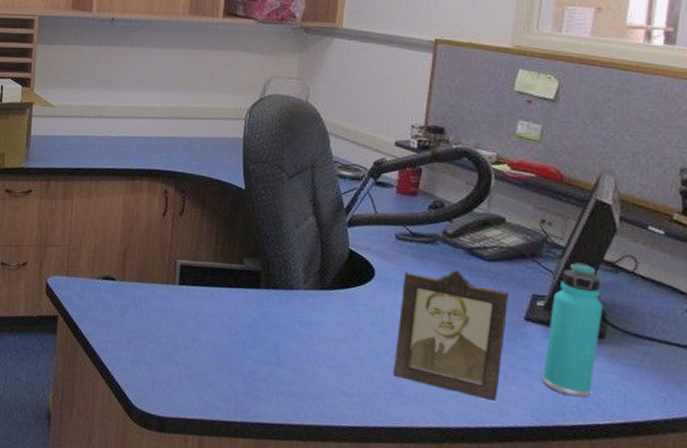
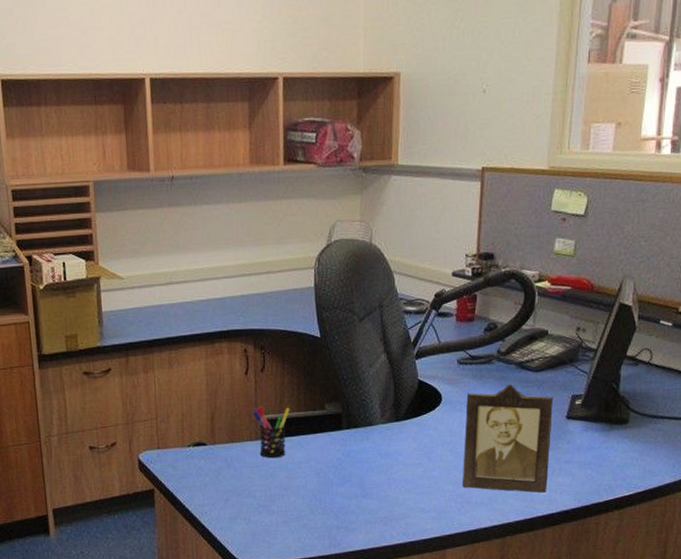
pen holder: none [166,249,206,307] -> present [252,405,290,459]
thermos bottle: present [543,262,604,398] -> none [582,361,627,477]

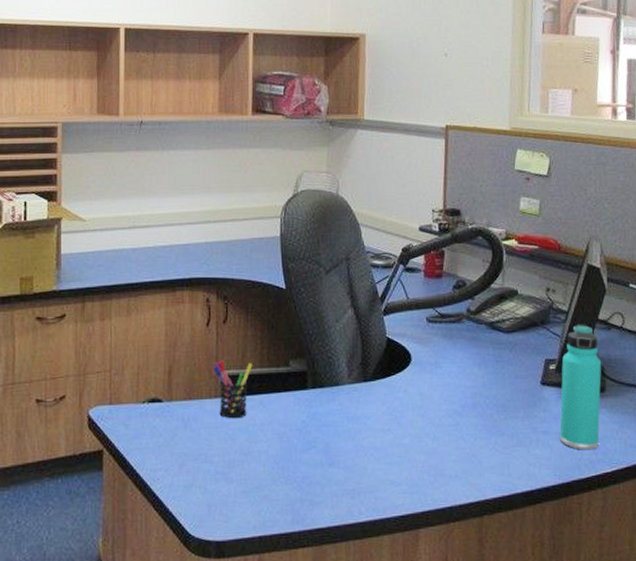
photo frame: present [462,384,554,493] -> none [434,346,527,467]
thermos bottle: none [582,361,627,477] -> present [560,324,602,450]

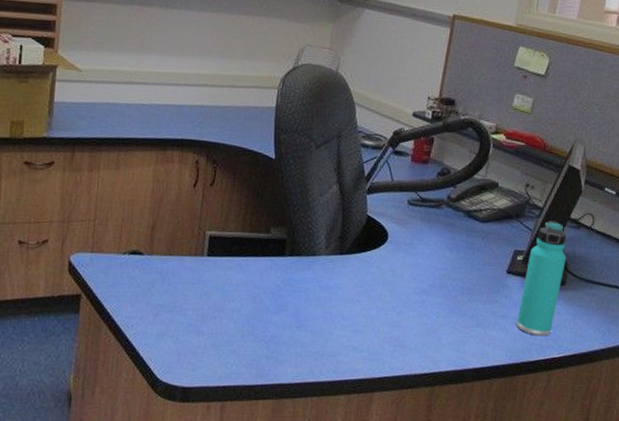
pen holder: present [213,359,253,419] -> none [195,220,235,277]

